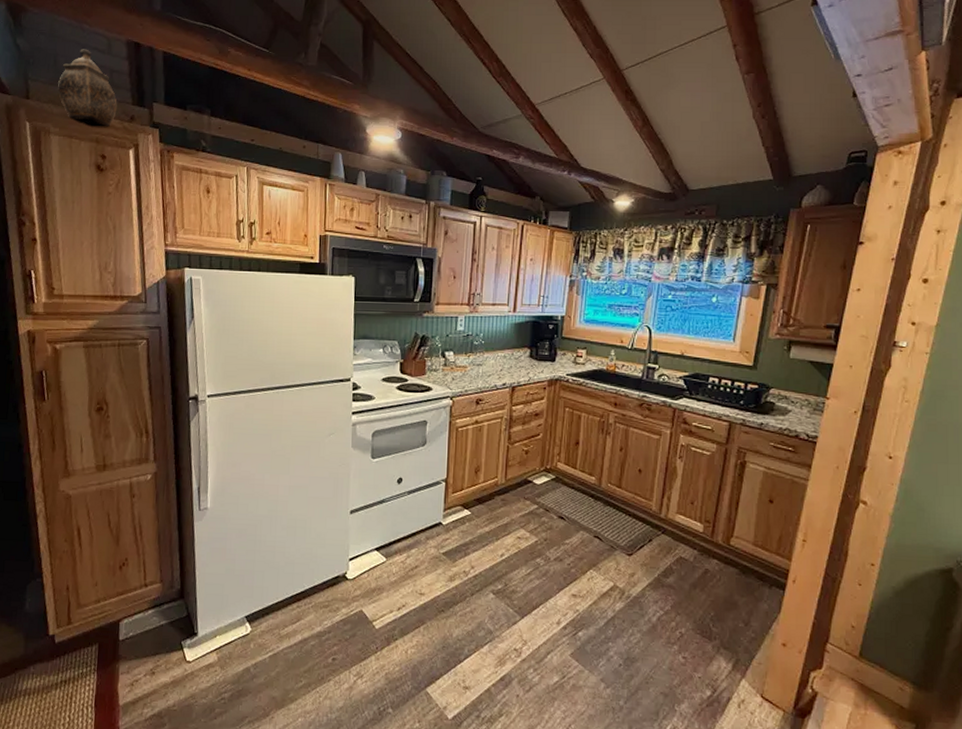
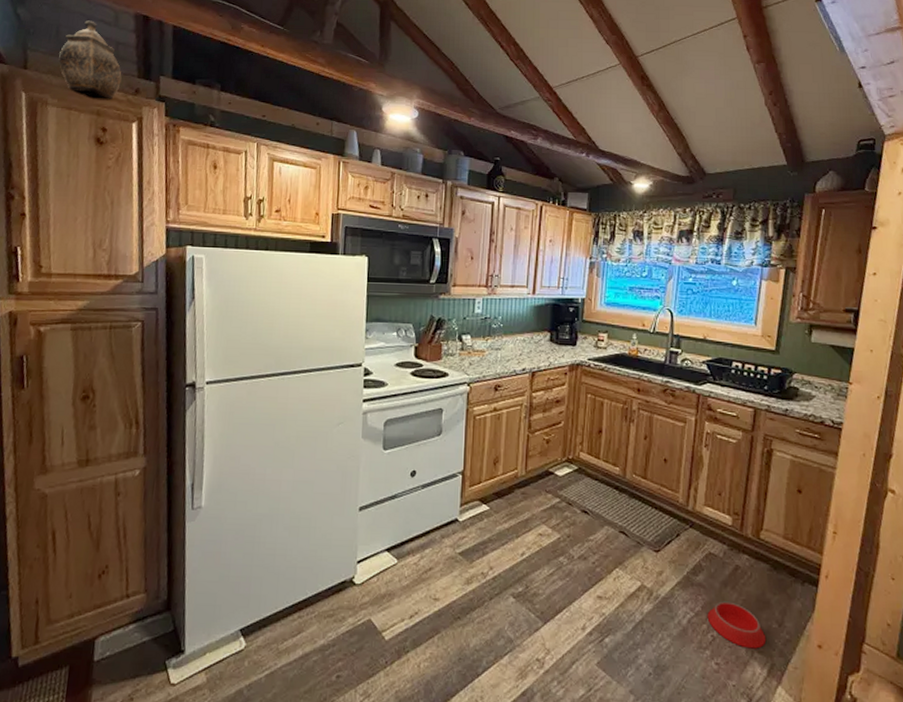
pet bowl: none [676,601,733,645] -> present [707,601,767,649]

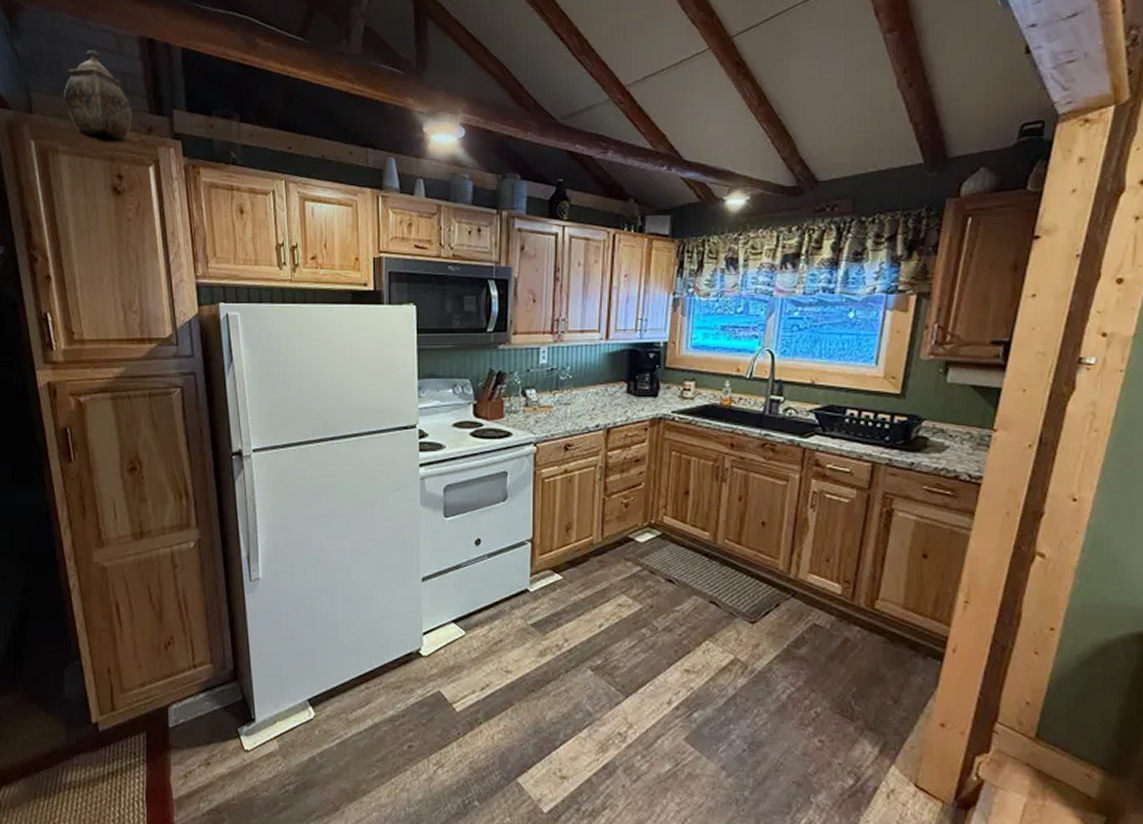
pet bowl: present [707,601,767,649] -> none [810,676,879,727]

